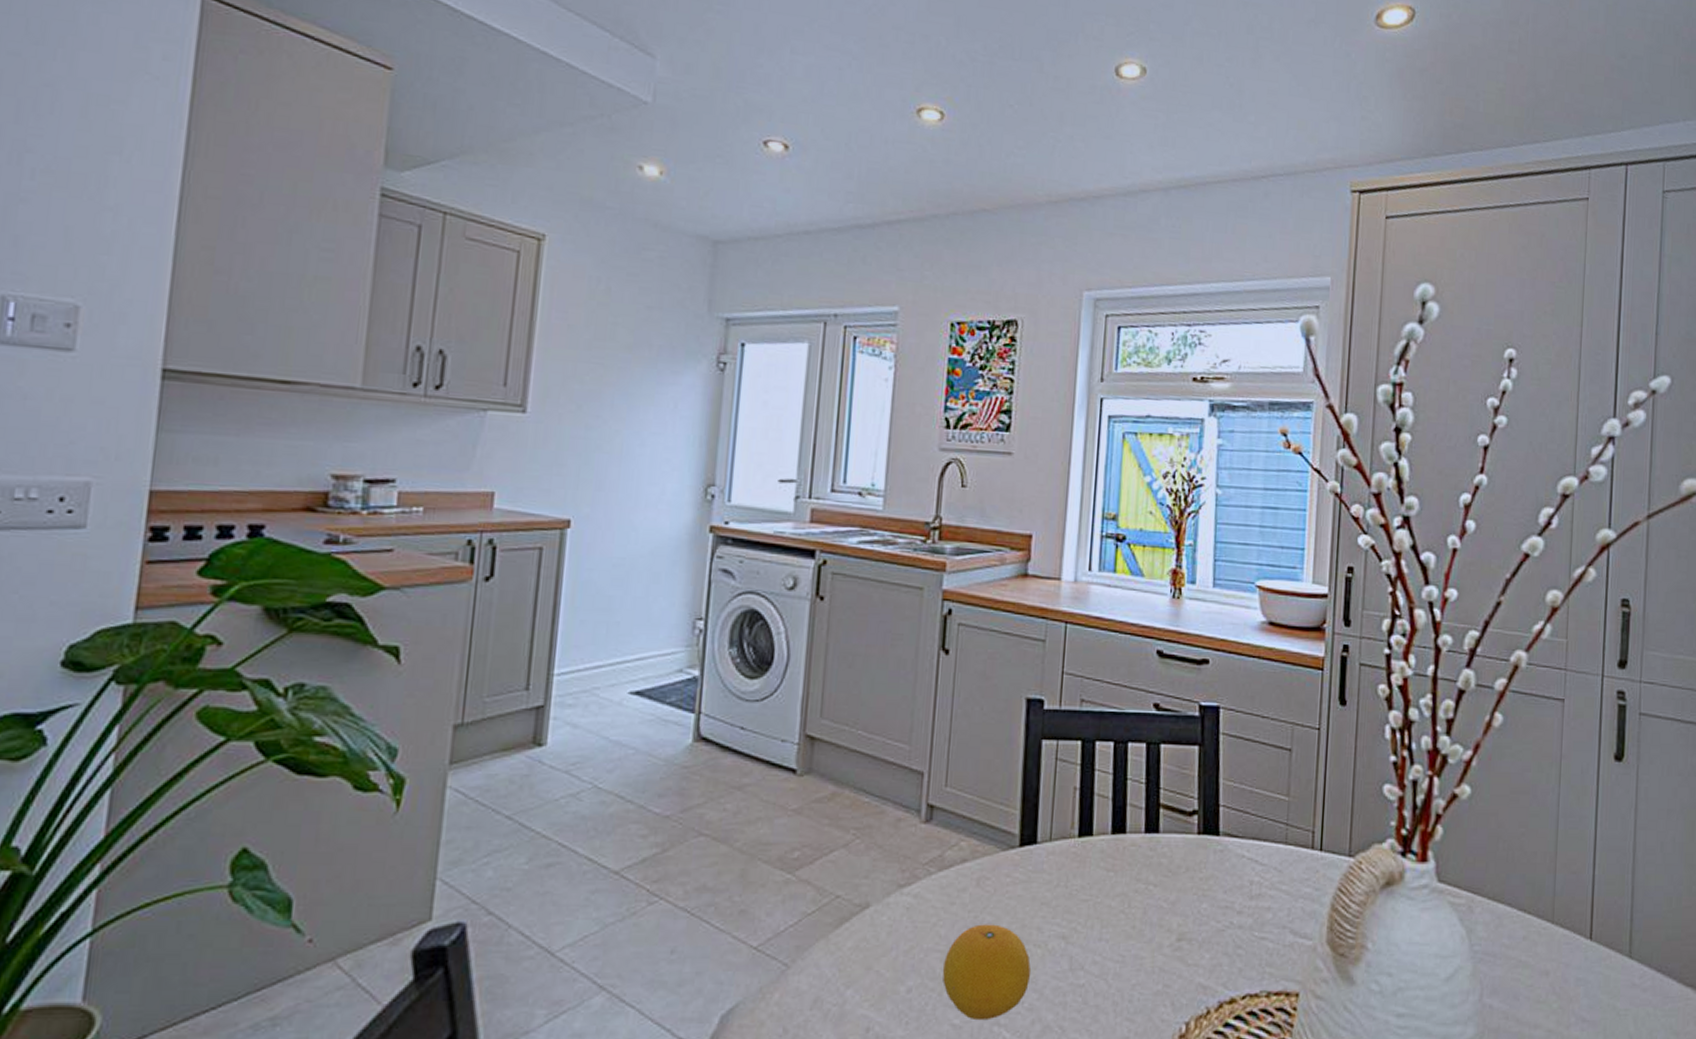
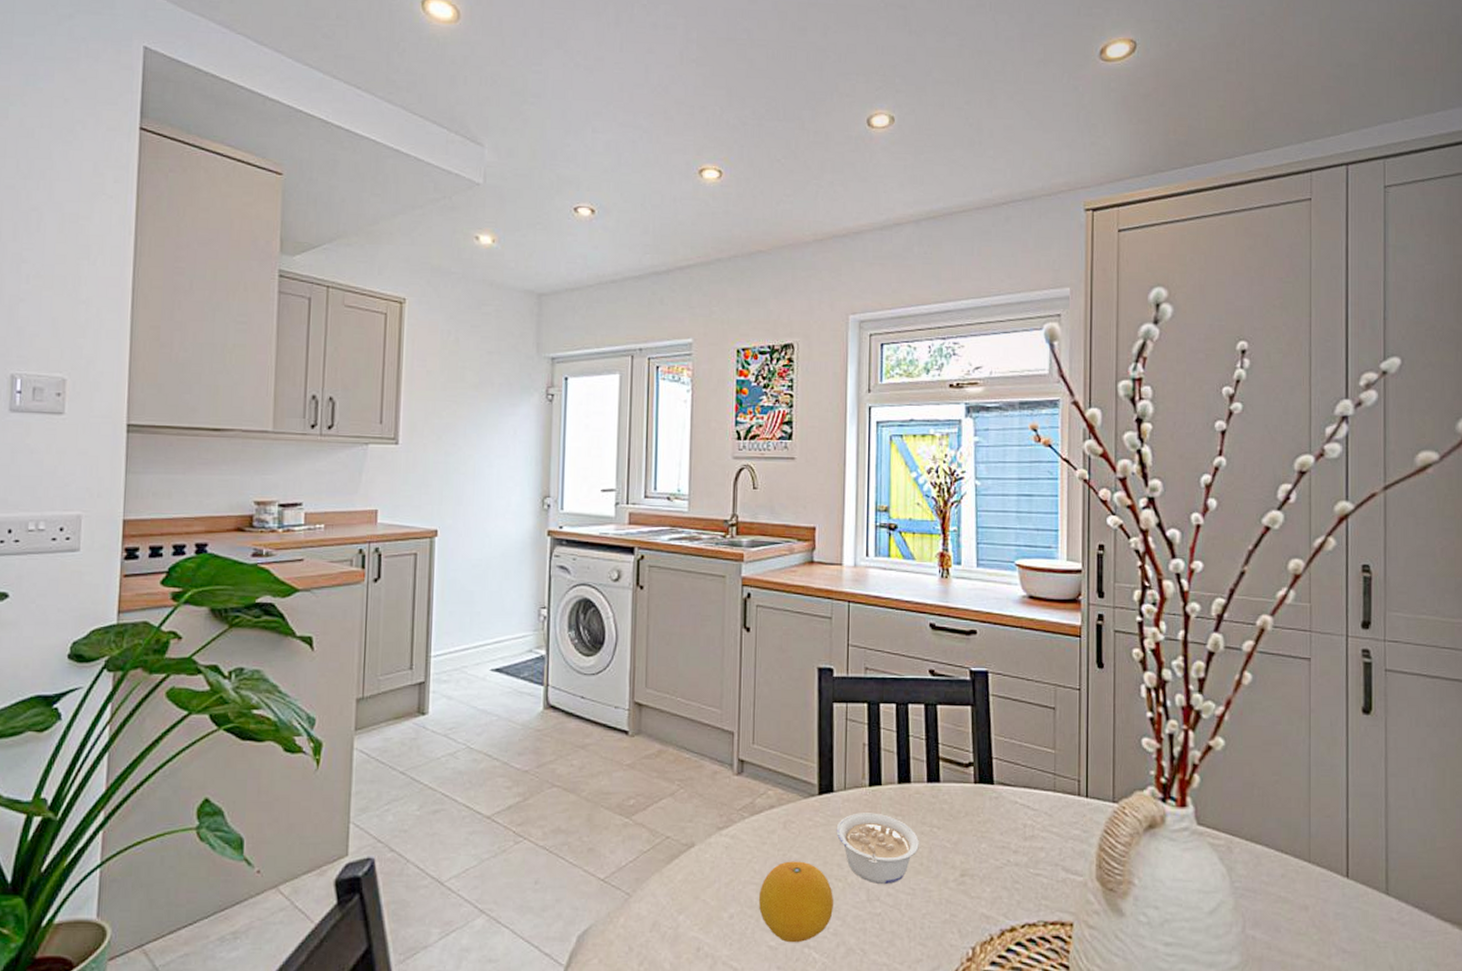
legume: none [1037,867,1132,951] -> present [836,813,919,885]

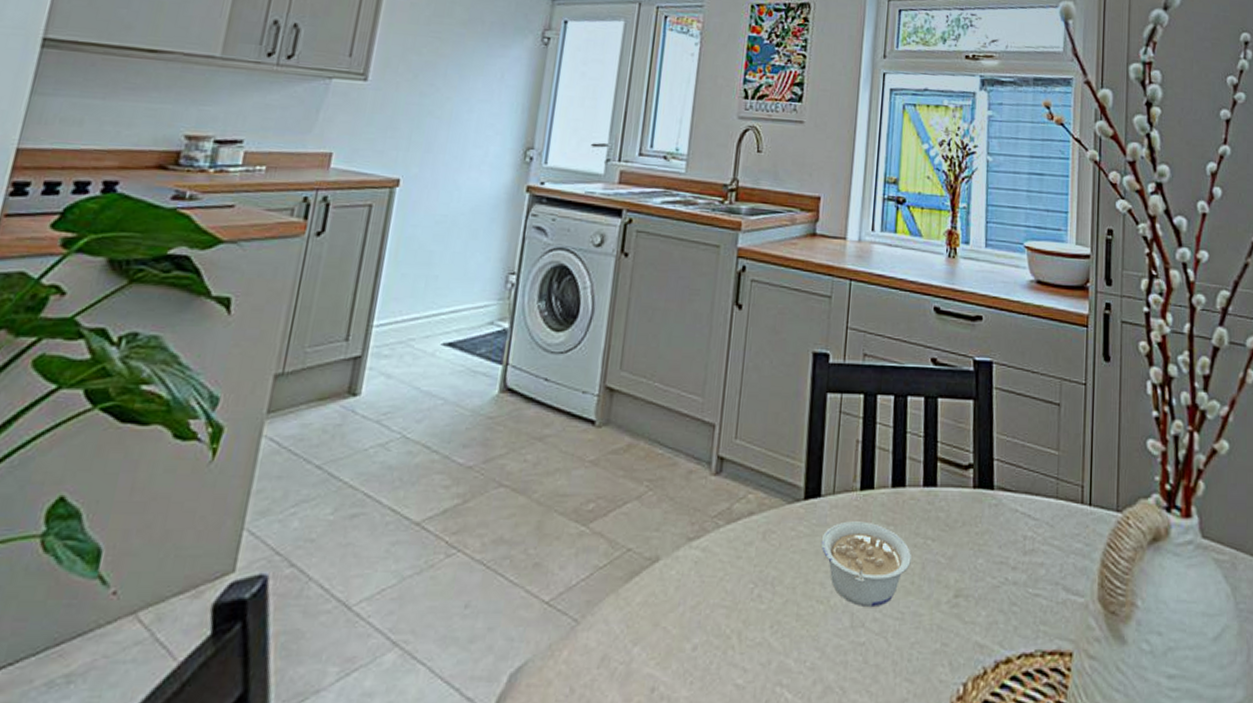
fruit: present [758,861,834,943] -> none [727,579,814,681]

